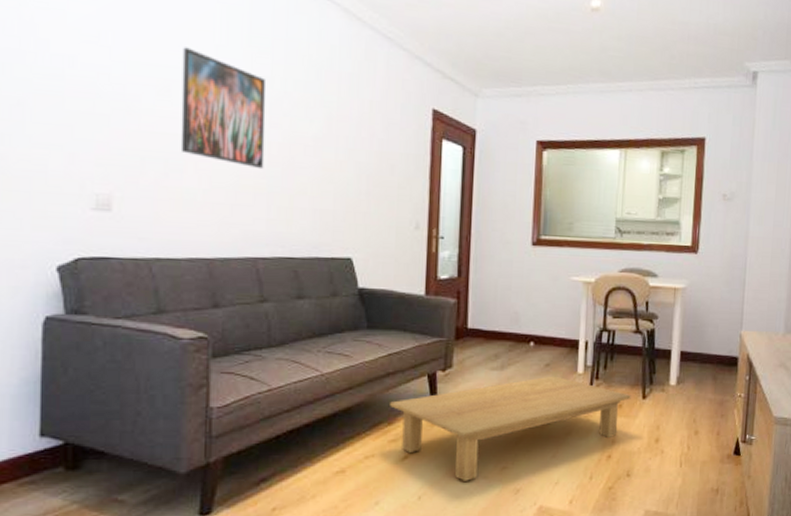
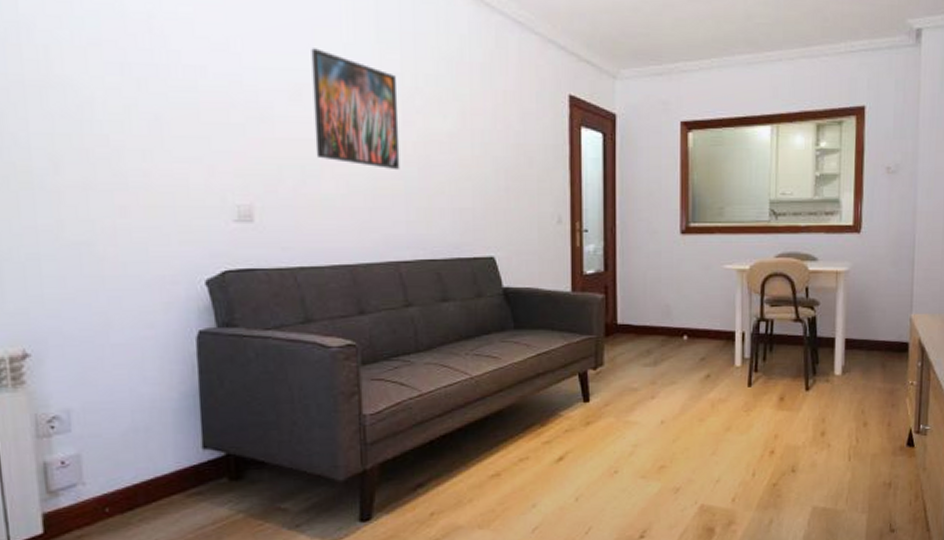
coffee table: present [390,376,631,481] -> none [542,370,793,482]

